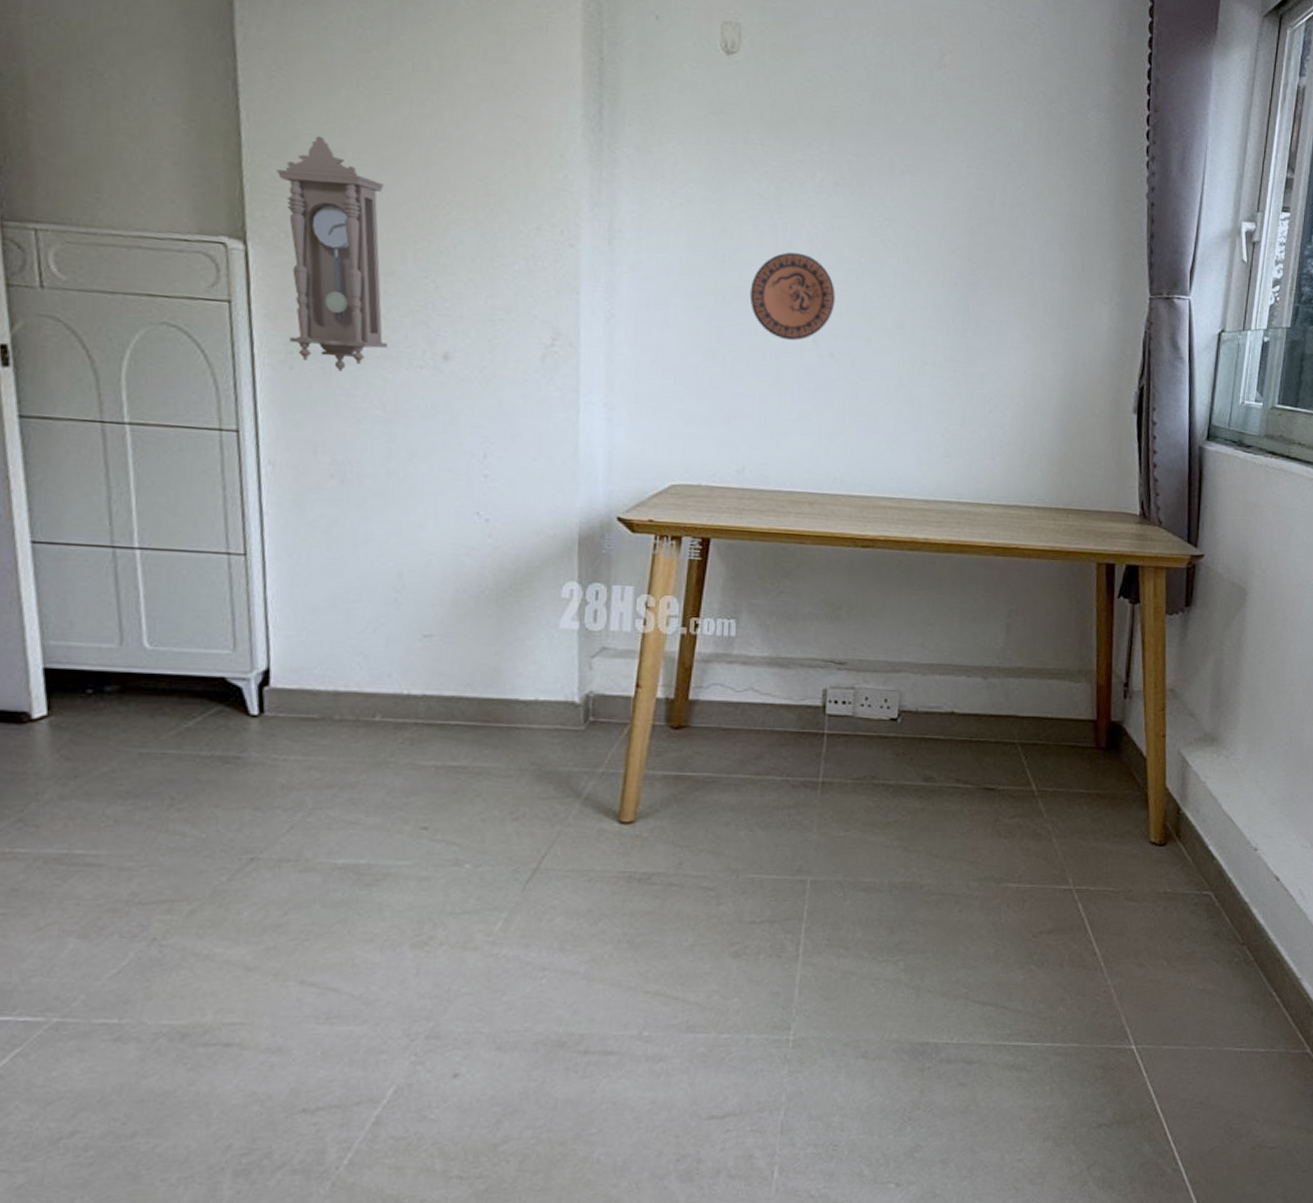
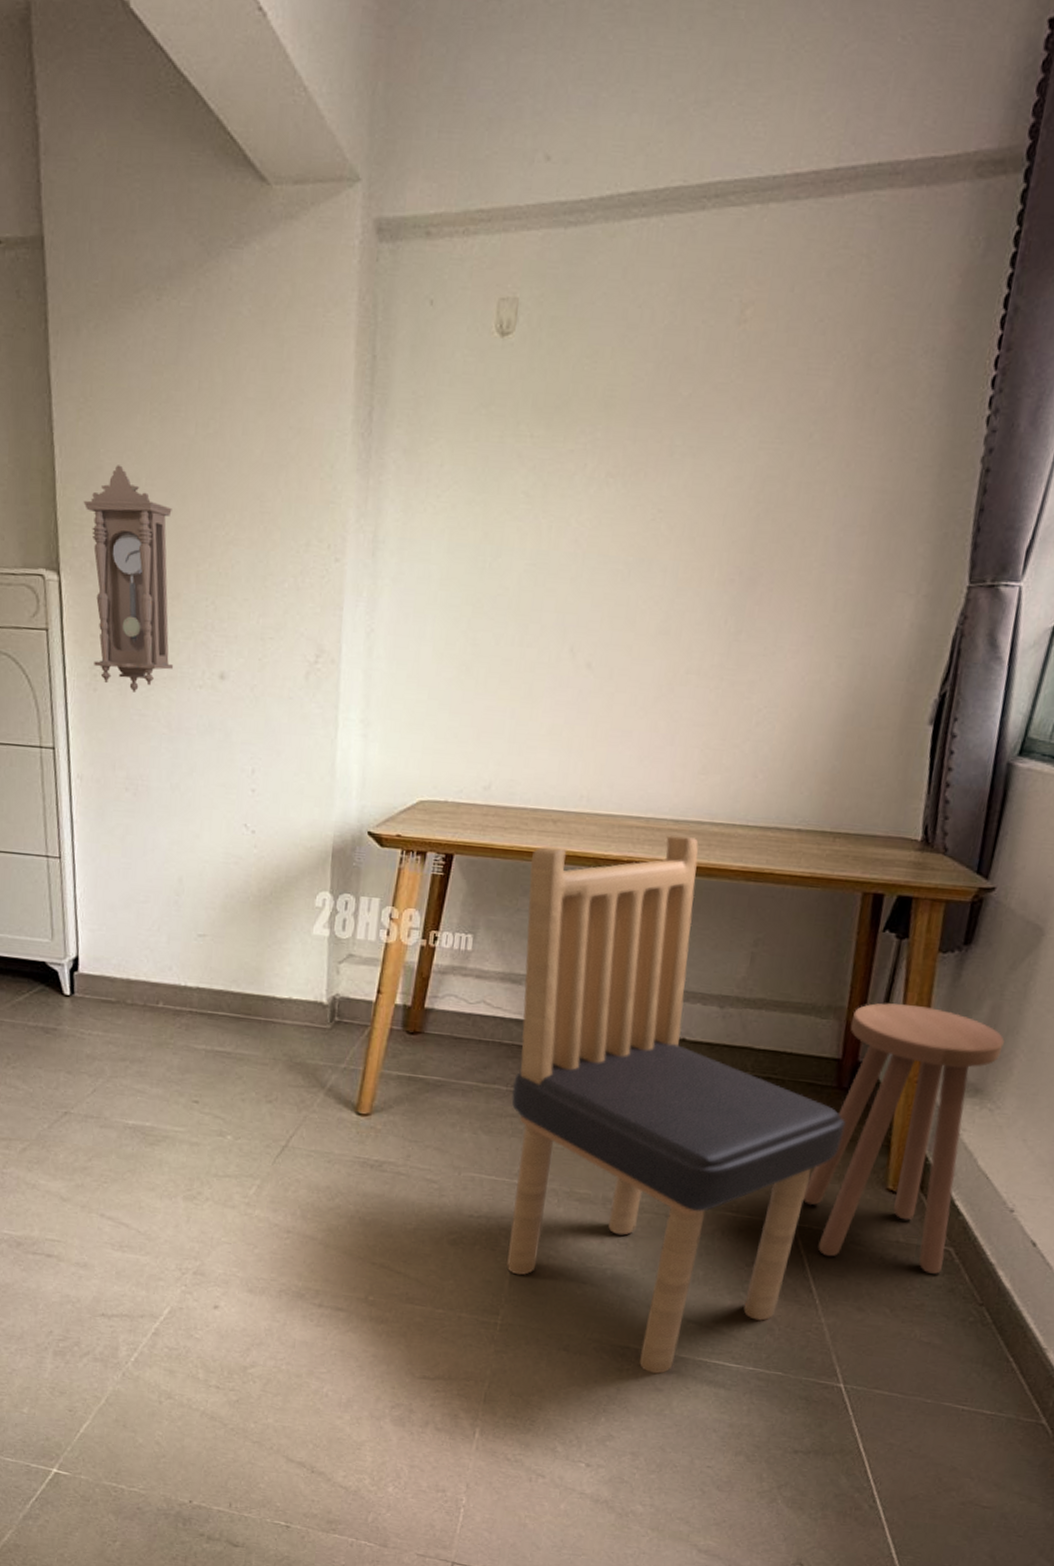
decorative plate: present [749,252,835,341] -> none [508,554,598,651]
dining chair: none [787,514,1107,1067] -> present [506,834,846,1374]
stool: none [1077,664,1229,920] -> present [802,1003,1005,1274]

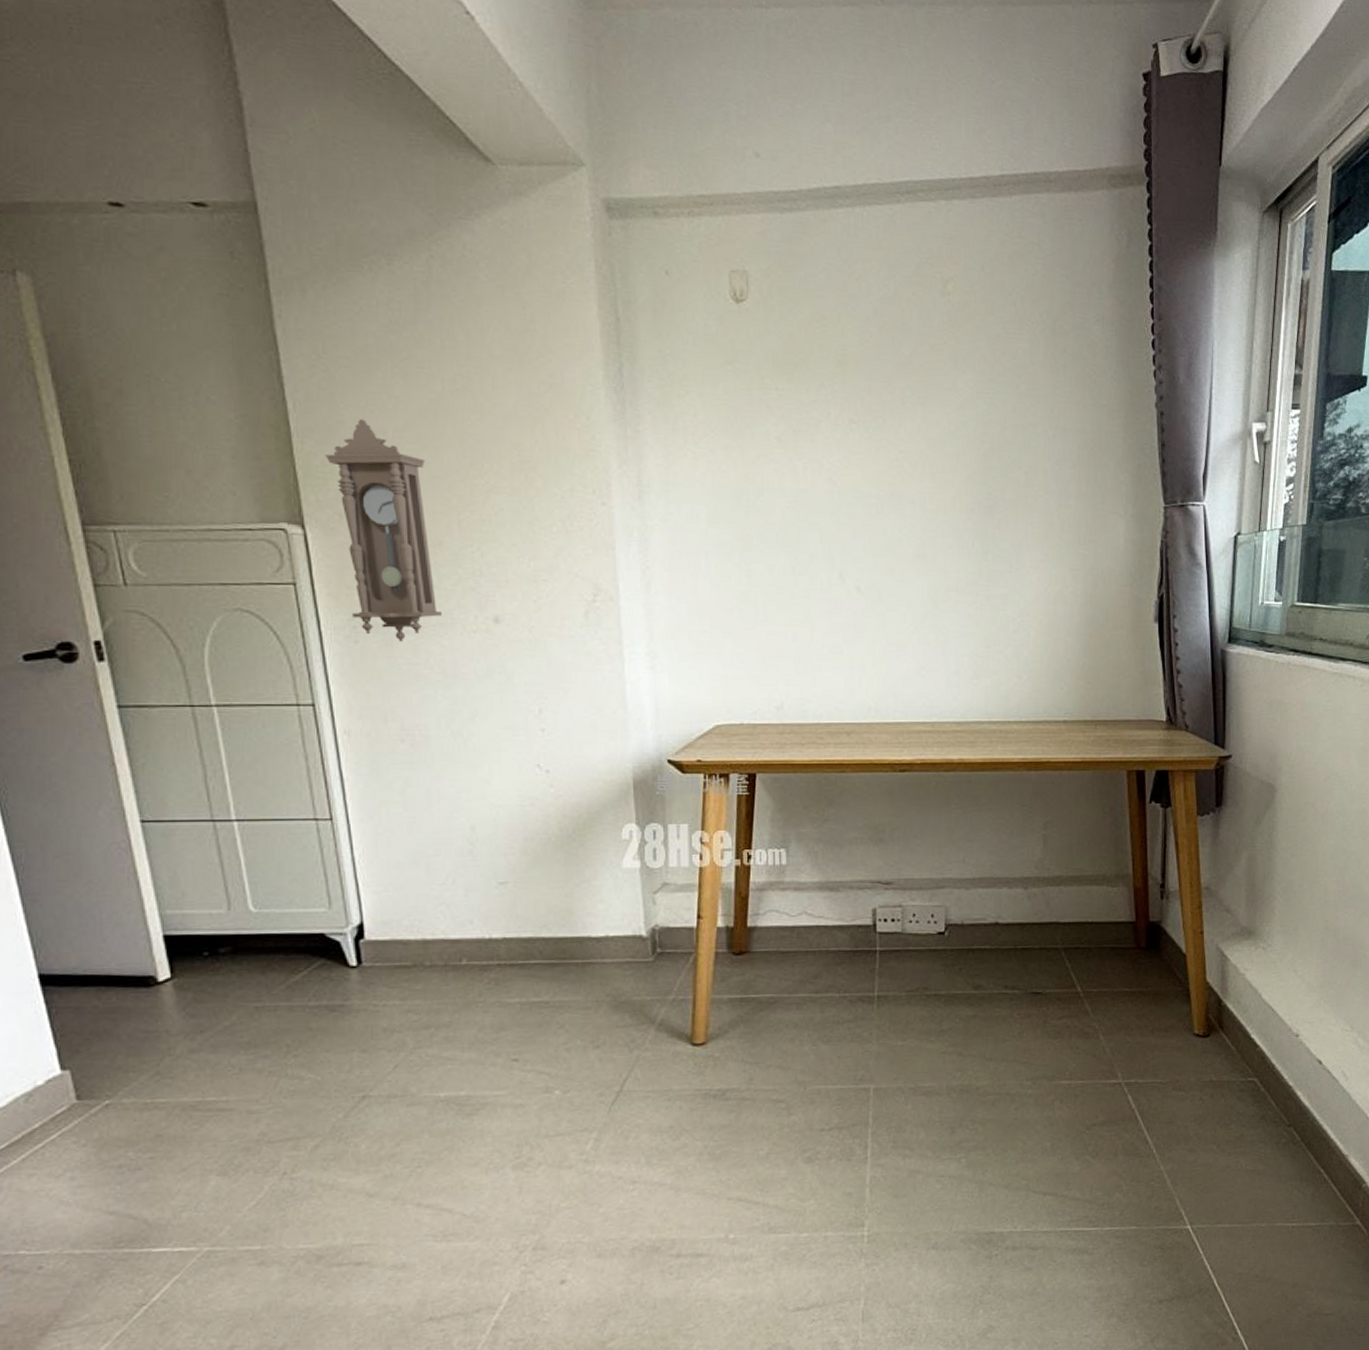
dining chair: present [506,834,846,1374] -> none [831,735,1149,1254]
stool: present [802,1003,1005,1274] -> none [1125,865,1263,1107]

